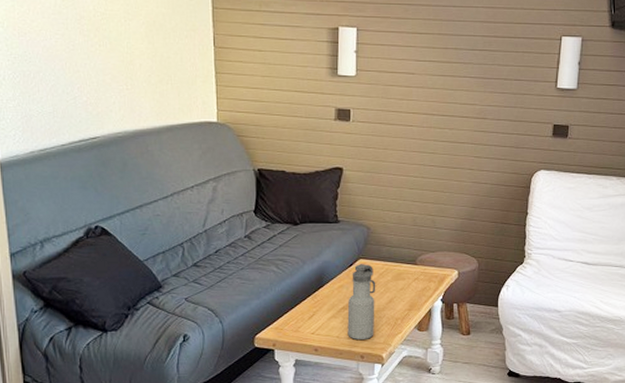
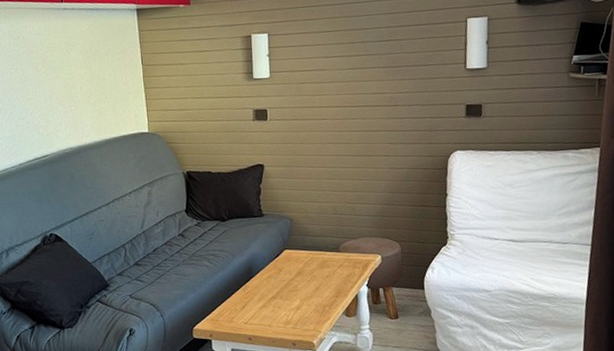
water bottle: present [347,264,376,341] -> none [277,254,304,328]

